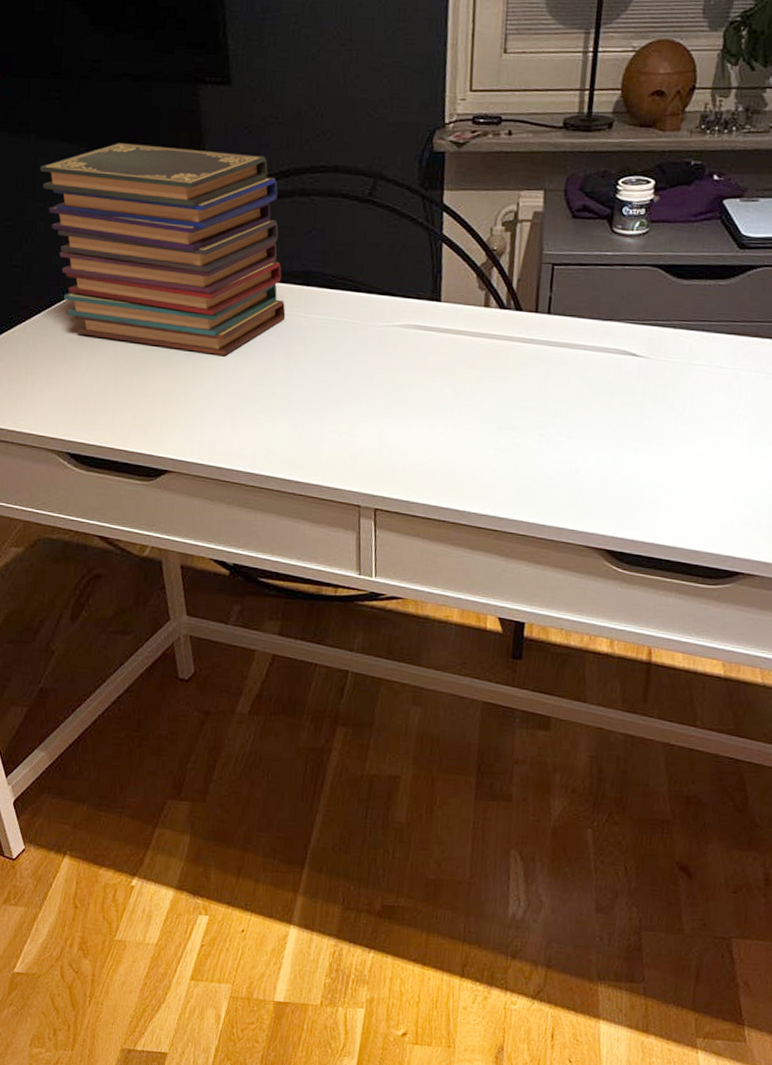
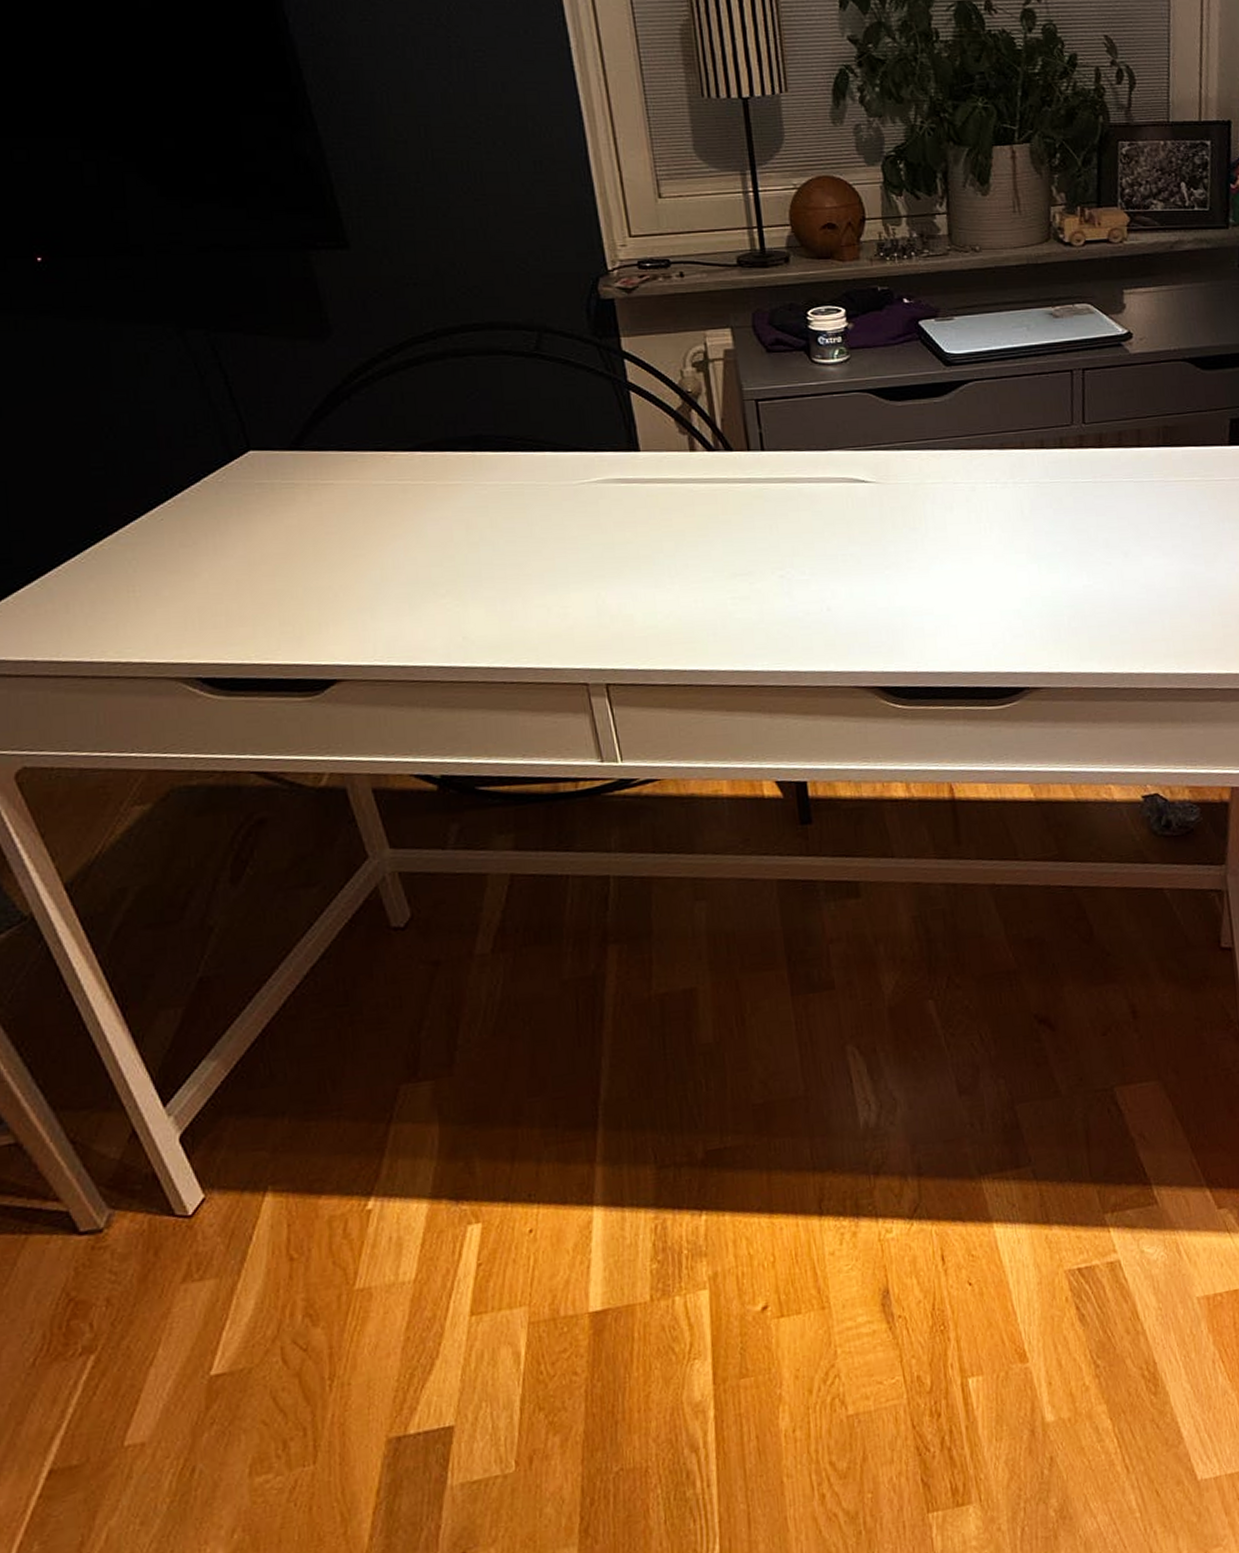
book stack: present [40,143,286,356] -> none [115,318,459,540]

